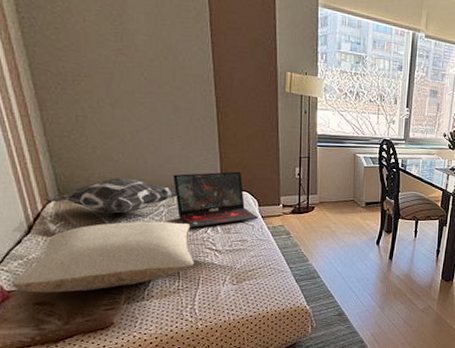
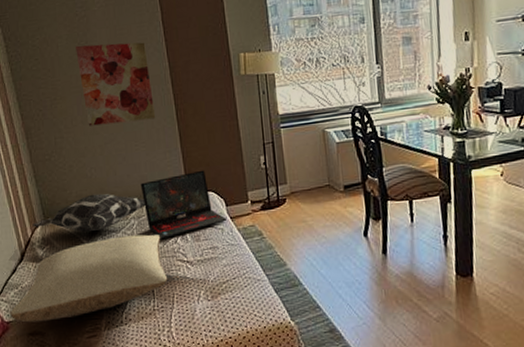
wall art: none [107,24,195,116] -> present [75,42,156,126]

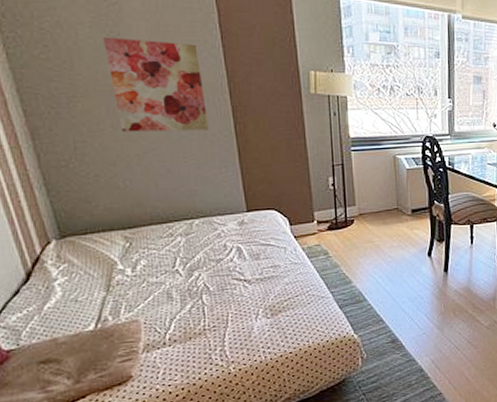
pillow: present [10,234,168,323] -> none [11,252,222,350]
decorative pillow: present [32,193,146,233] -> none [42,207,196,250]
laptop: present [140,170,228,240] -> none [189,188,291,258]

